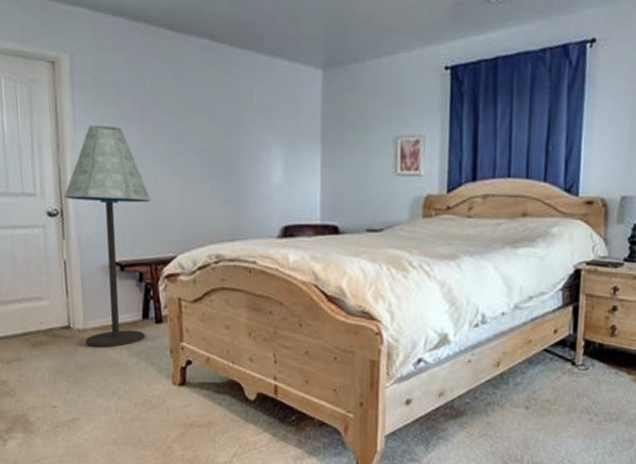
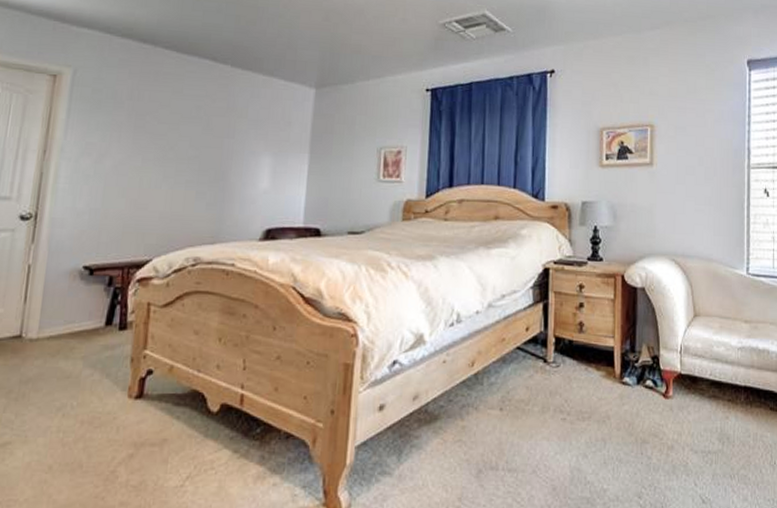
floor lamp: present [63,125,151,348] -> none [36,133,134,359]

